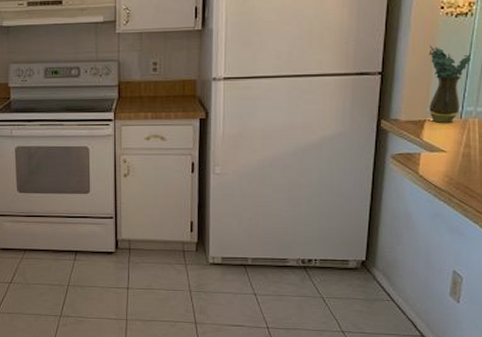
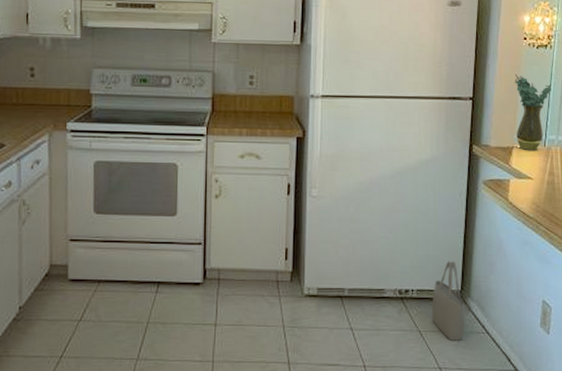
shopping bag: none [335,233,371,307] -> present [432,261,466,341]

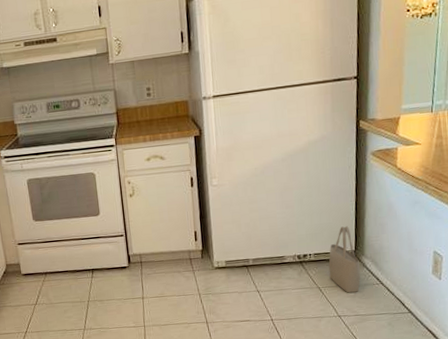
vase: present [514,73,551,150] -> none [398,46,437,119]

